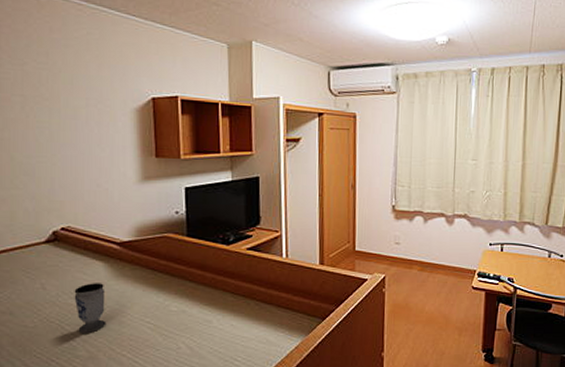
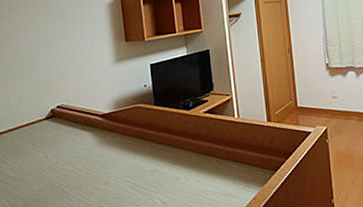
cup: present [74,283,107,333] -> none [69,150,96,194]

